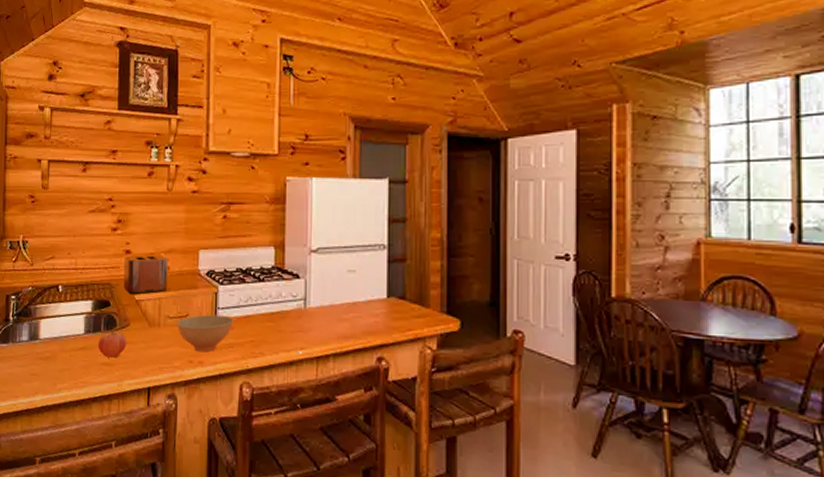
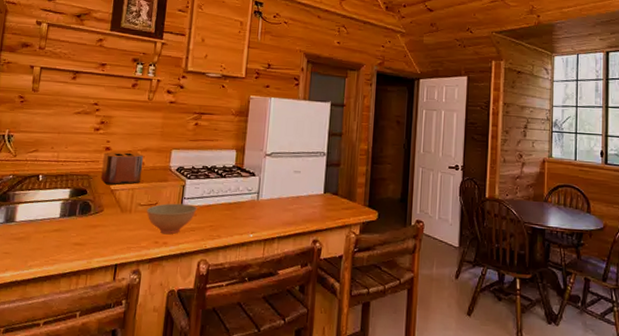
fruit: present [98,329,127,358] -> none [72,214,100,239]

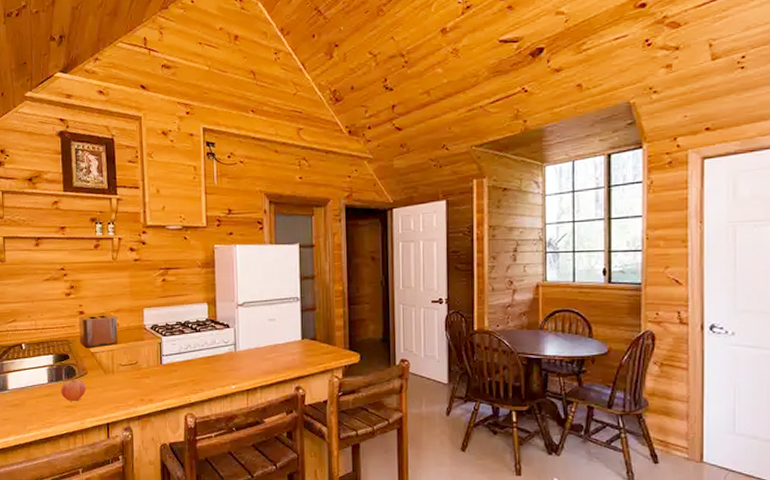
fruit: none [72,214,100,239] -> present [61,378,86,401]
bowl: present [146,203,197,235] -> none [128,361,177,392]

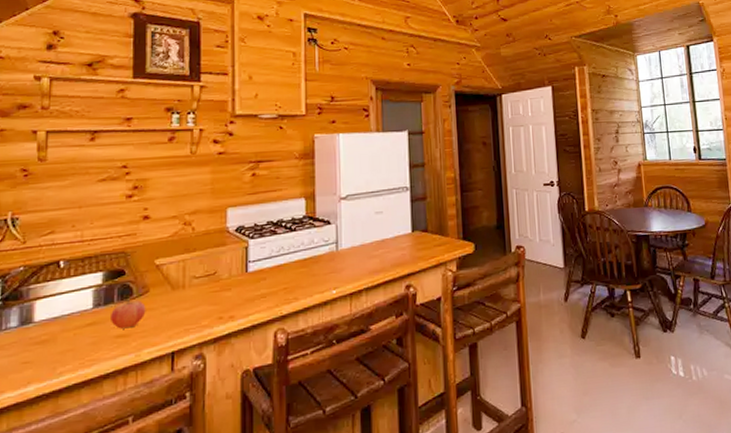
toaster: present [78,315,119,348] -> none [141,217,193,260]

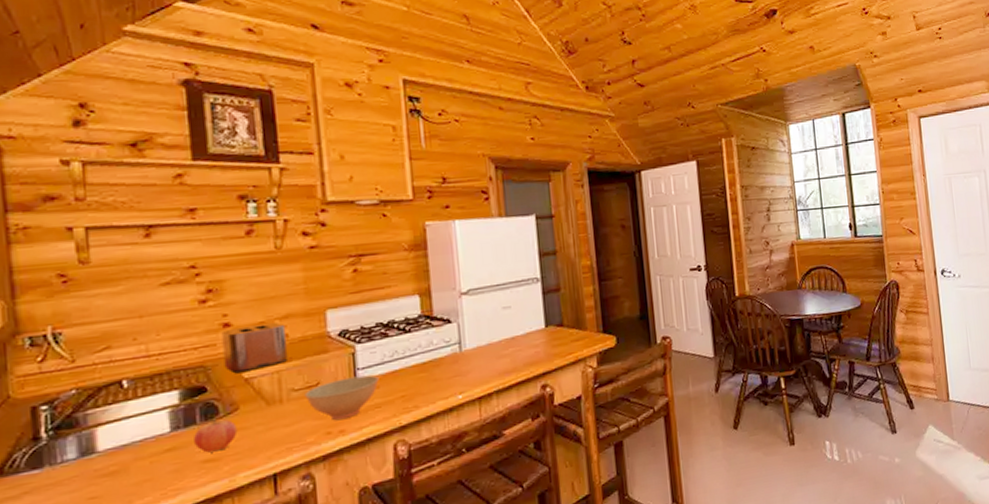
toaster: none [141,217,193,260] -> present [221,323,289,374]
bowl: none [203,267,266,307] -> present [304,375,379,421]

